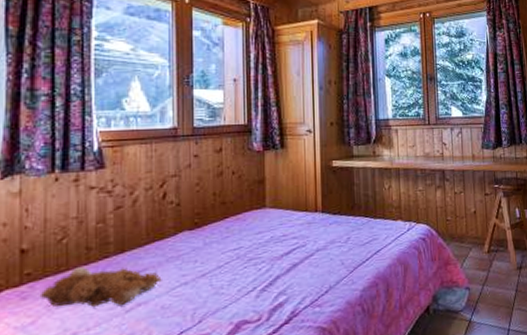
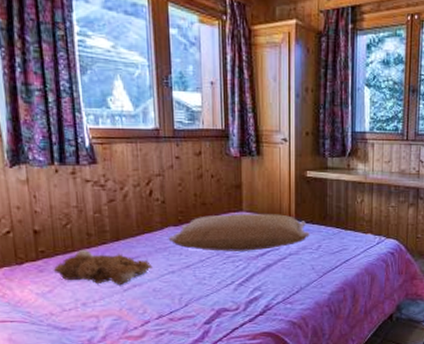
pillow: none [182,207,338,255] -> present [168,214,310,251]

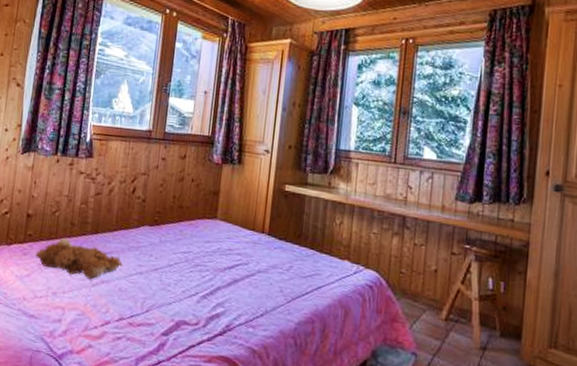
pillow: present [168,214,310,251] -> none [142,219,282,263]

